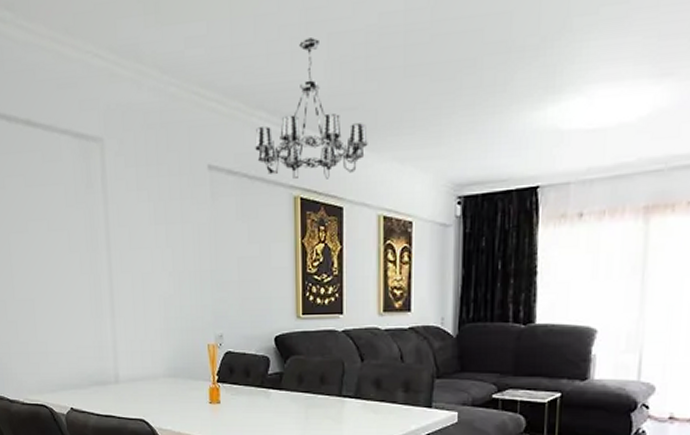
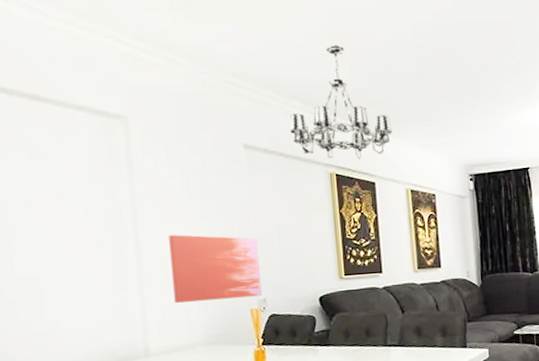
wall art: none [137,263,219,333] -> present [169,235,262,303]

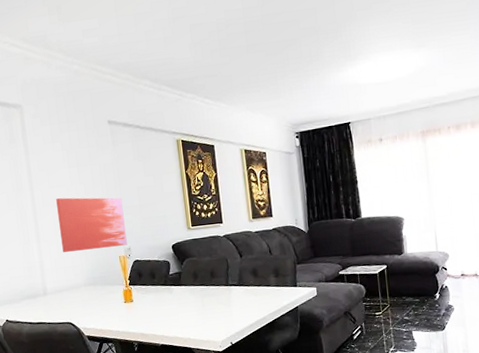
chandelier: present [289,45,393,159] -> none [143,28,227,127]

